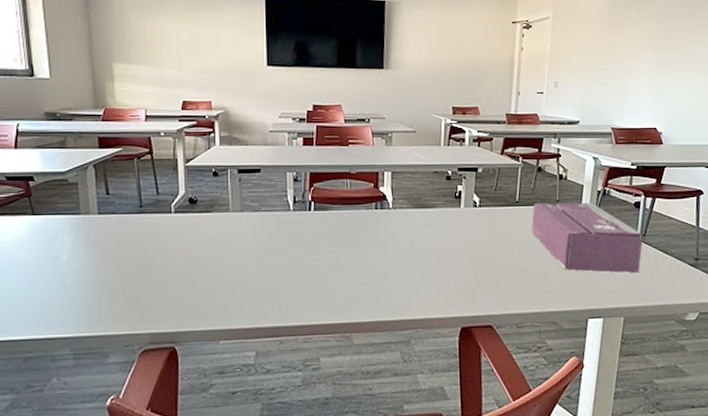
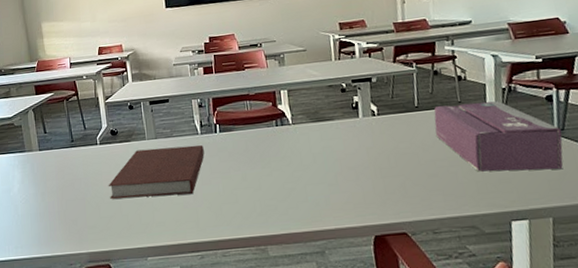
notebook: none [180,222,295,276] -> present [108,145,205,199]

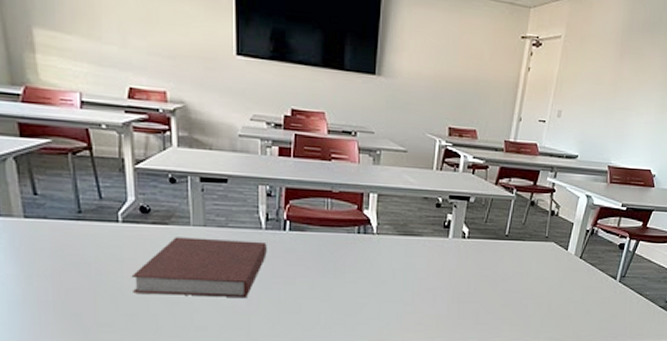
tissue box: present [434,101,563,172] -> none [517,237,623,312]

